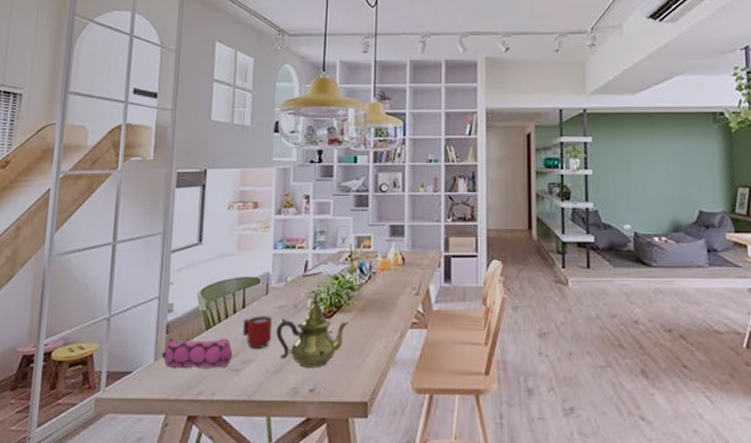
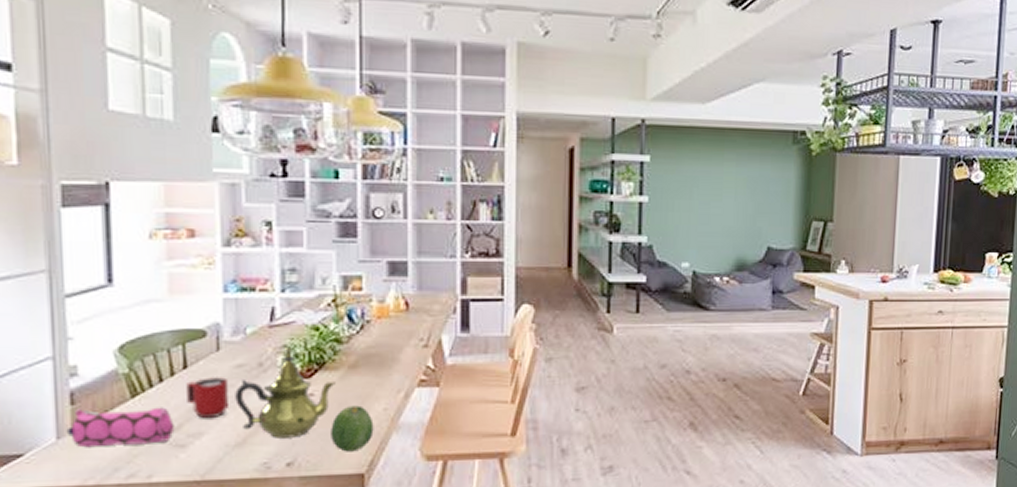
fruit: none [343,342,376,382] -> present [331,405,374,452]

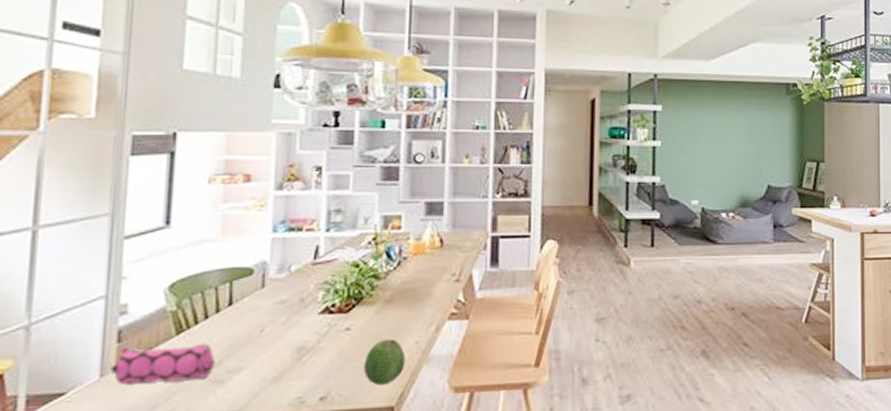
mug: present [186,376,230,419] -> none [229,312,270,355]
teapot: present [235,348,335,438] -> none [275,284,371,373]

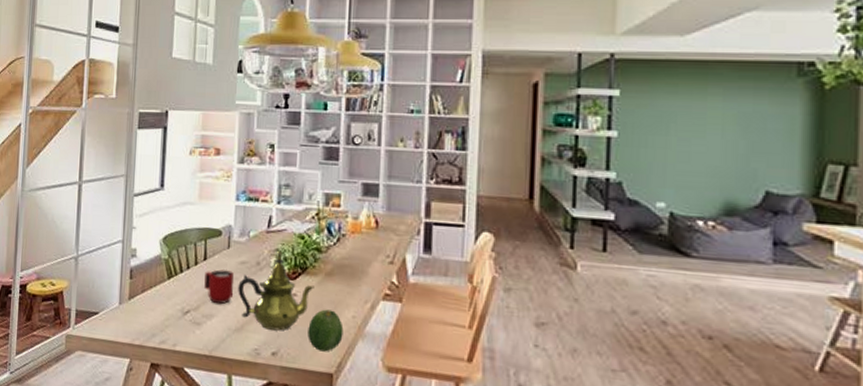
pencil case: present [110,343,215,386] -> none [125,283,194,319]
mug: none [229,312,270,355] -> present [204,269,234,305]
teapot: none [275,284,371,373] -> present [238,252,314,331]

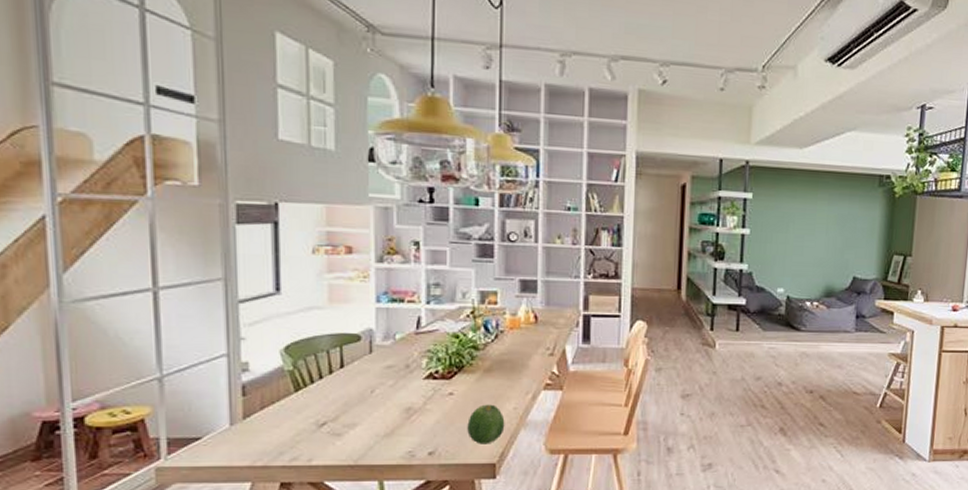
mug: present [204,269,234,305] -> none [343,375,380,412]
teapot: present [238,252,314,331] -> none [385,353,472,431]

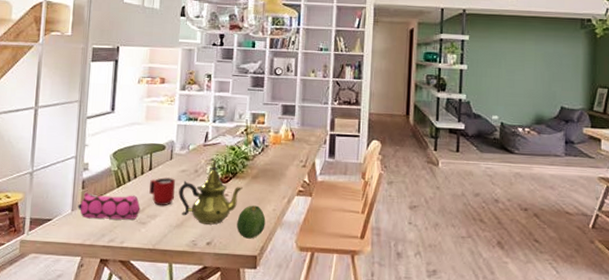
pencil case: none [238,400,332,434] -> present [77,192,140,220]
mug: none [343,375,380,412] -> present [149,177,175,206]
teapot: none [385,353,472,431] -> present [178,161,243,225]

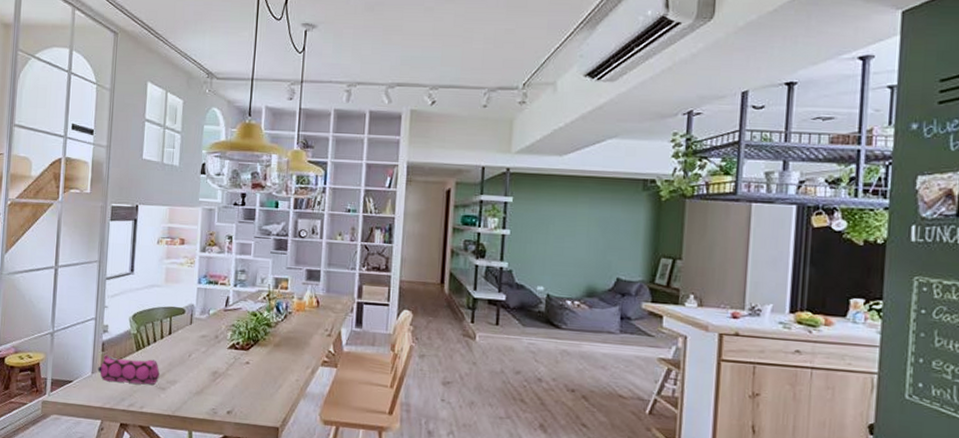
mug: present [149,177,175,206] -> none [169,342,195,372]
teapot: present [178,161,243,225] -> none [198,327,264,393]
fruit: present [237,205,266,239] -> none [258,374,288,410]

